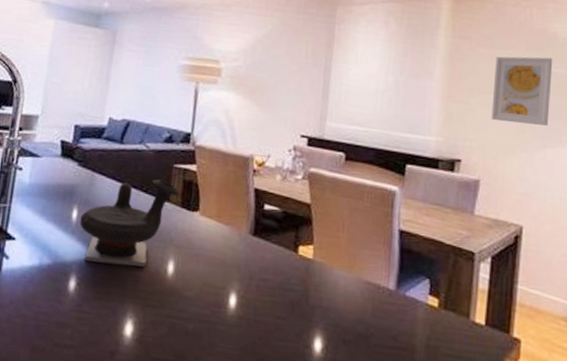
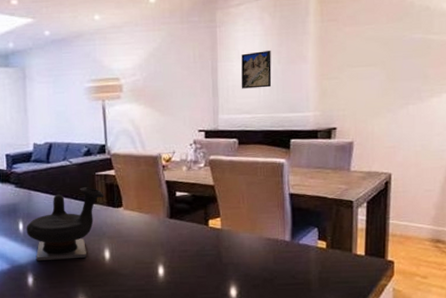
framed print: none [355,57,394,100] -> present [241,51,272,89]
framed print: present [491,56,553,126] -> none [359,25,411,90]

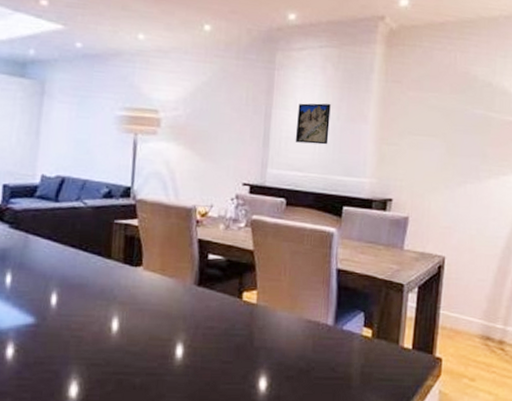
teapot: present [26,187,104,261] -> none [14,237,122,328]

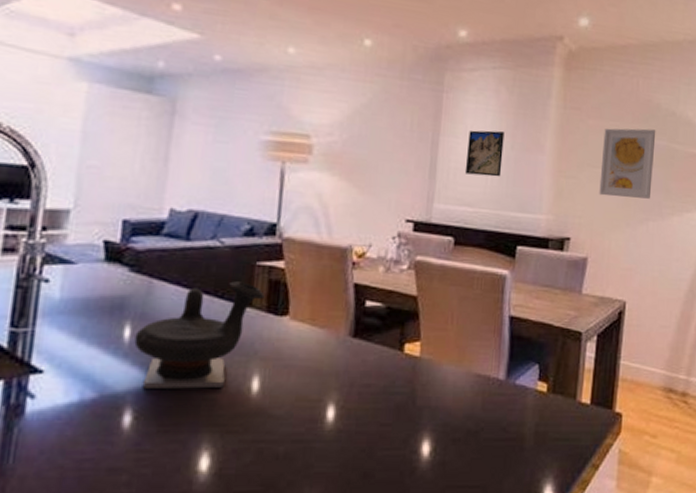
teapot: none [14,237,122,328] -> present [134,281,265,389]
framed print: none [419,99,473,163] -> present [599,128,656,199]

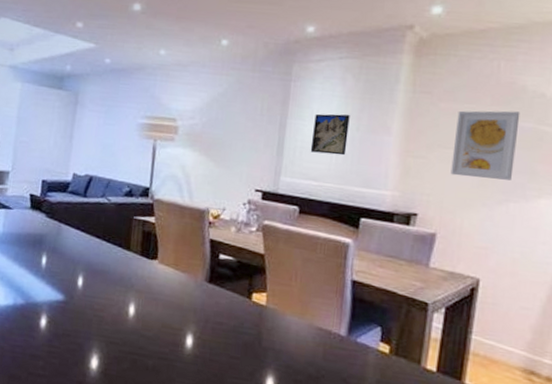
teapot: present [134,281,265,389] -> none [48,230,140,309]

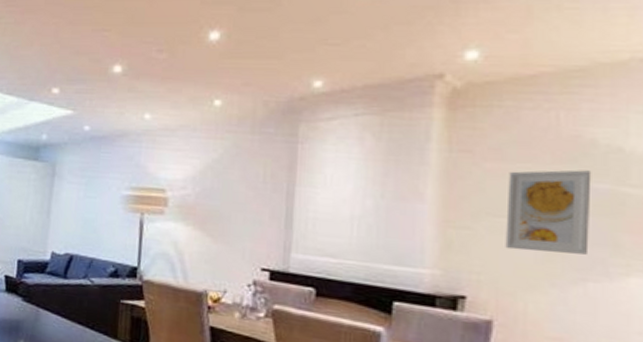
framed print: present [310,114,350,156] -> none [325,179,372,228]

